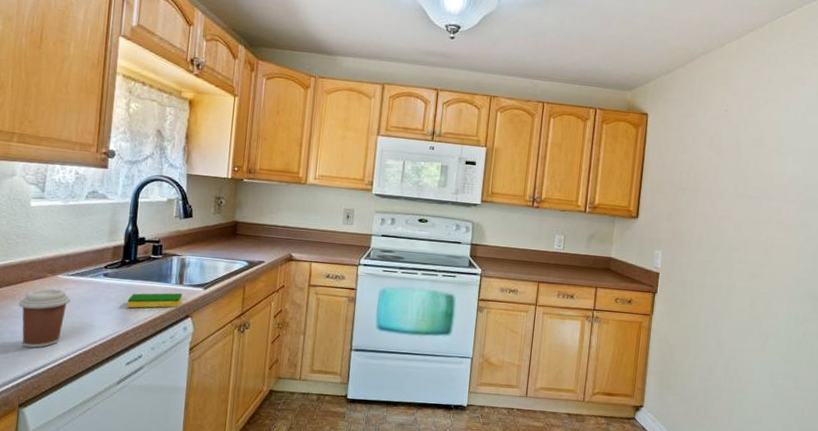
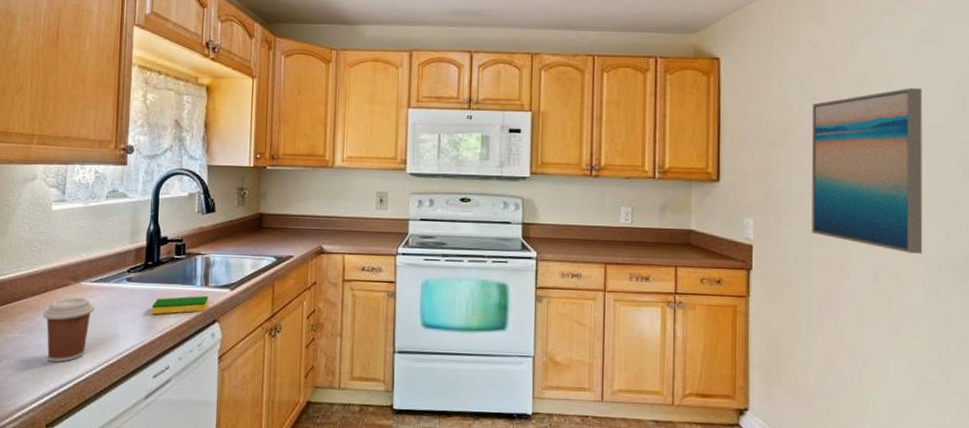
wall art: none [707,151,804,287] -> present [811,88,923,254]

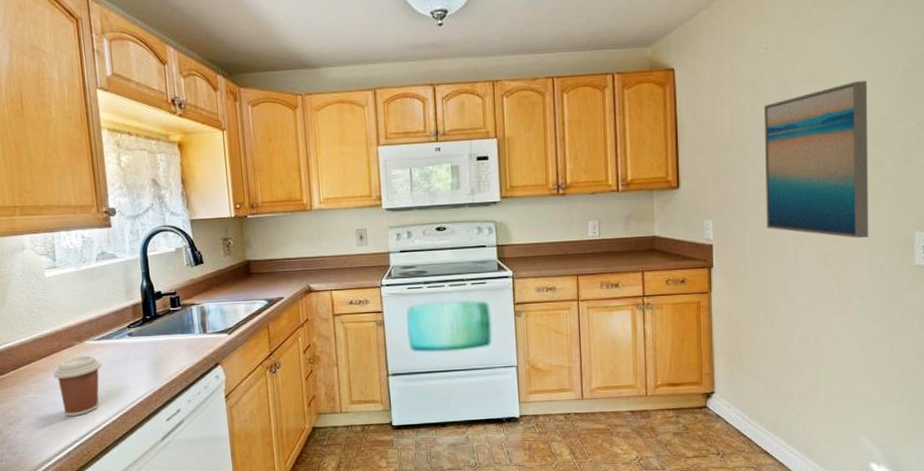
dish sponge: present [151,295,209,315] -> none [155,341,209,364]

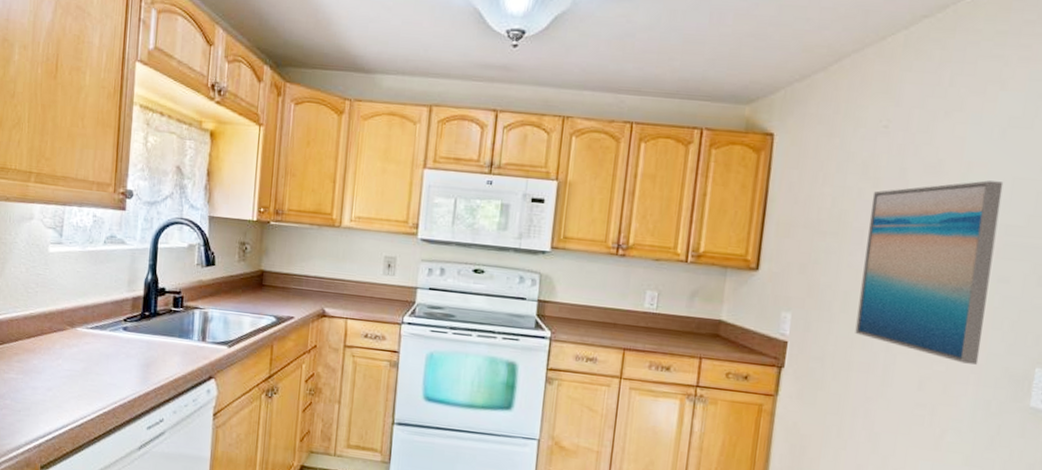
coffee cup: present [53,355,102,416] -> none [38,342,90,407]

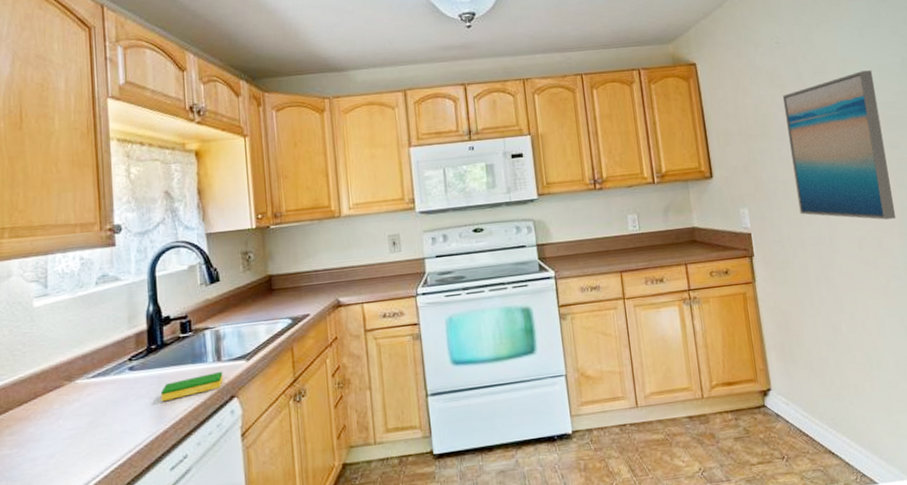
dish sponge: none [147,349,205,367] -> present [160,371,223,402]

